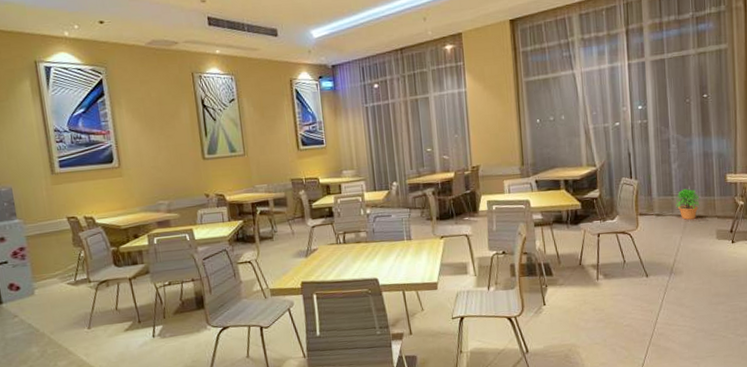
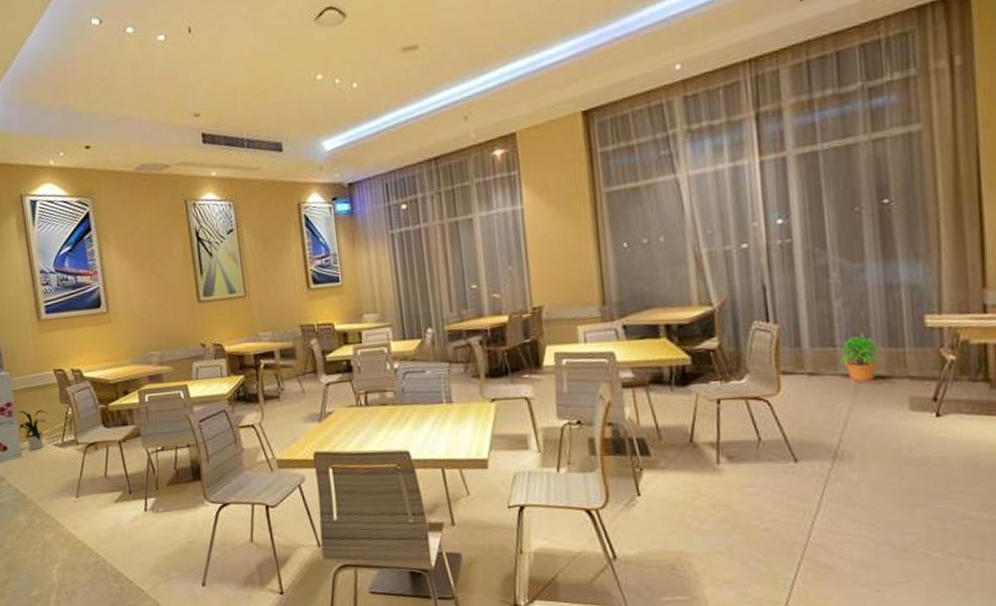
house plant: none [31,253,62,290] -> present [18,409,49,451]

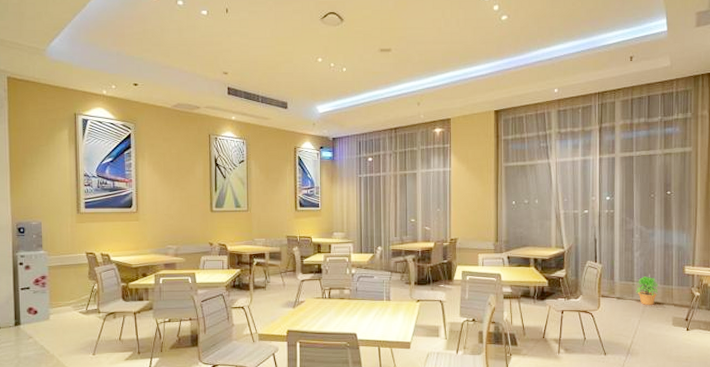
house plant: present [18,409,49,451] -> none [50,282,77,316]

